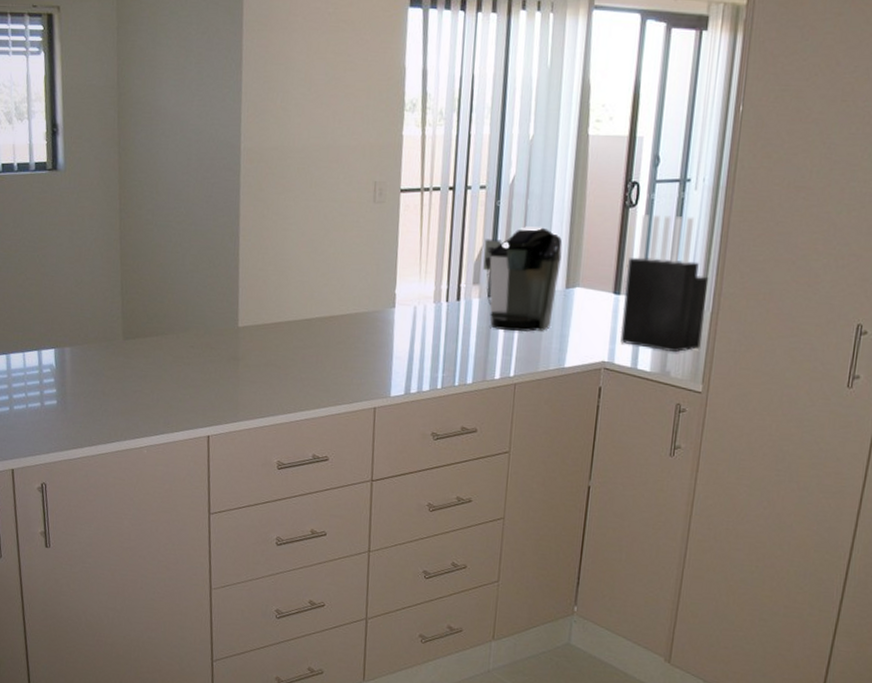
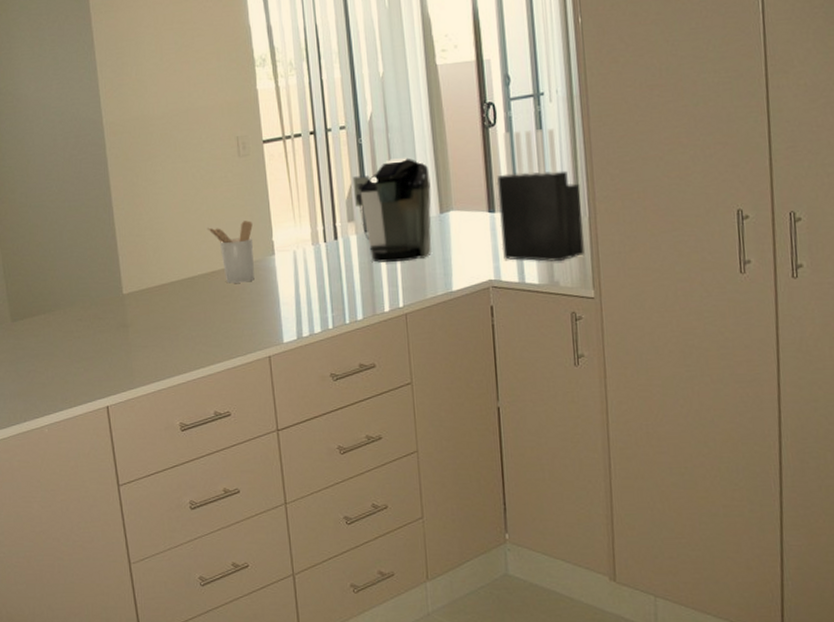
utensil holder: none [331,269,378,332] -> present [207,220,255,283]

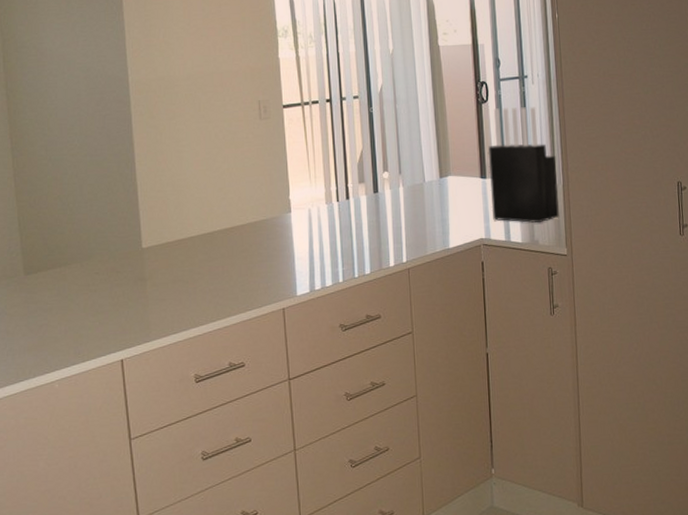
utensil holder: present [207,220,255,283] -> none [227,180,272,239]
coffee maker: present [352,158,432,263] -> none [364,127,433,222]

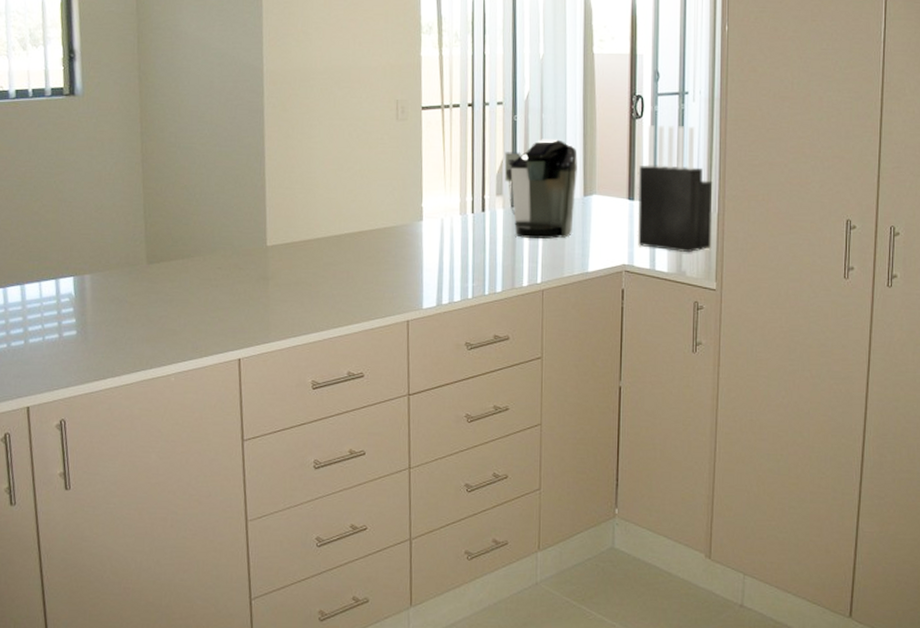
coffee maker: none [364,127,433,222] -> present [504,139,578,240]

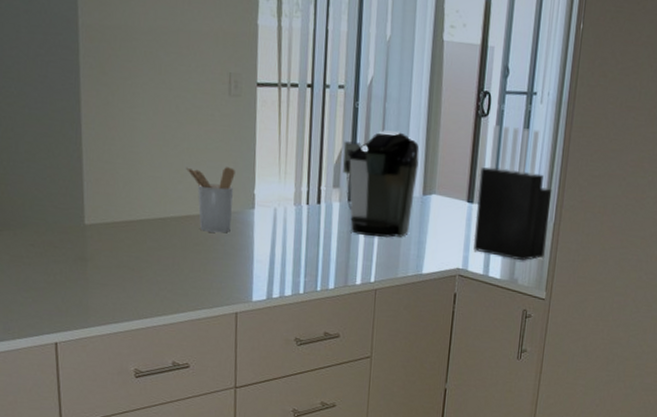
utensil holder: none [358,184,404,245] -> present [185,167,235,233]

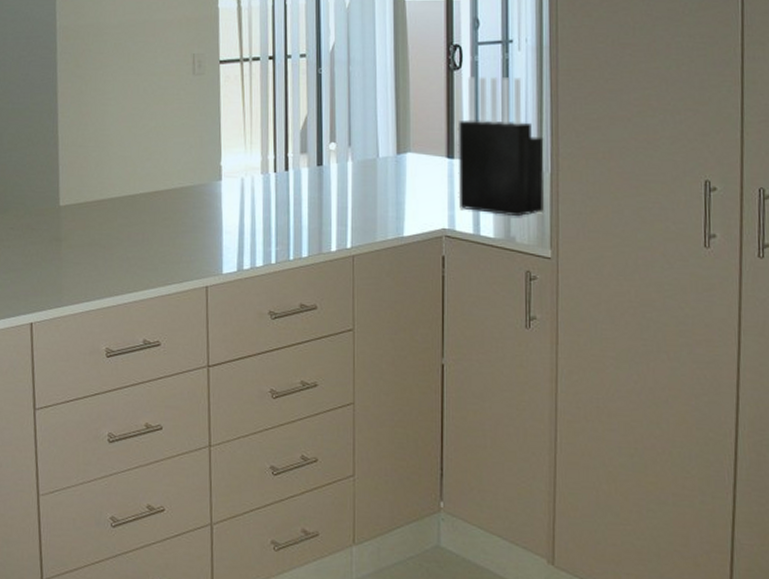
utensil holder: present [185,167,235,233] -> none [153,142,201,206]
coffee maker: present [342,130,420,238] -> none [309,93,389,201]

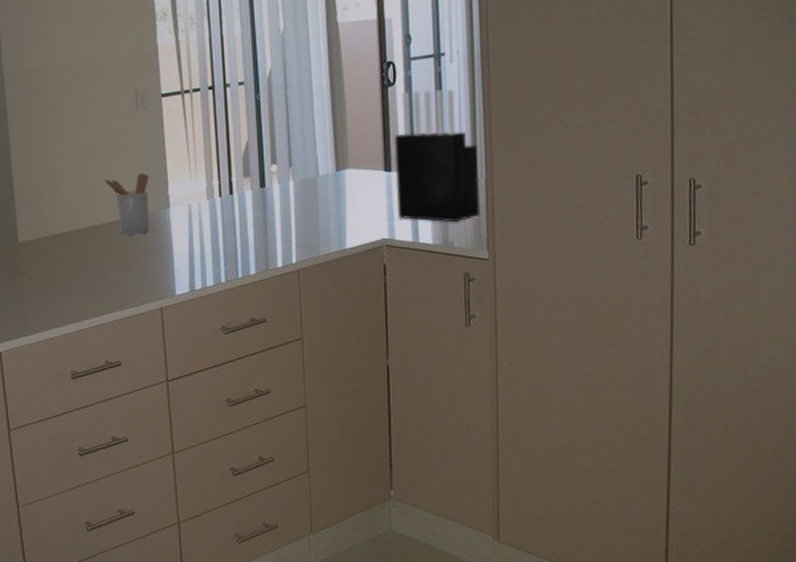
utensil holder: none [153,142,201,206] -> present [103,173,149,235]

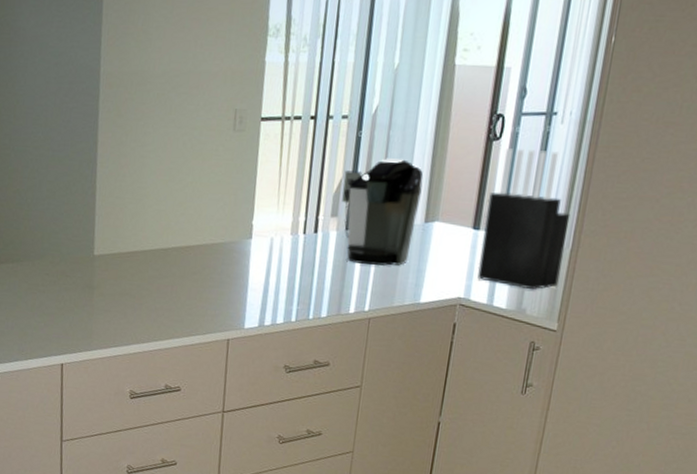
utensil holder: present [103,173,149,235] -> none [188,199,235,262]
coffee maker: none [249,115,328,219] -> present [342,158,424,266]

